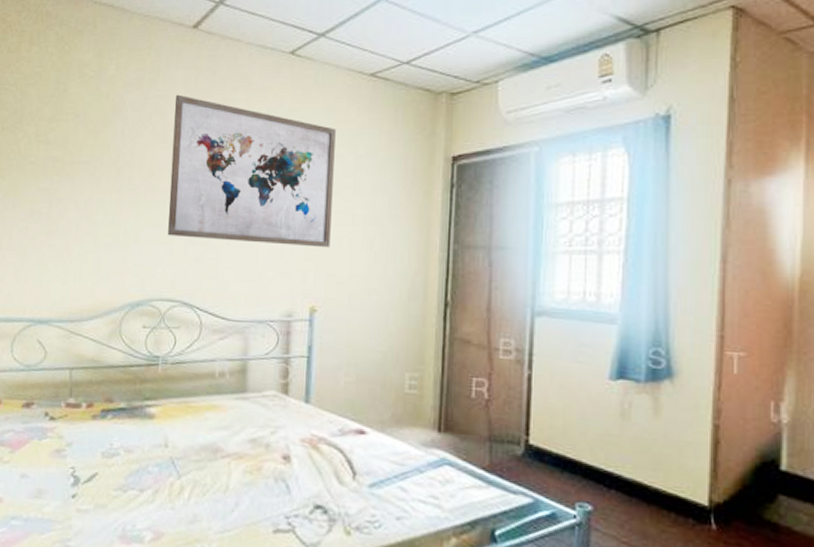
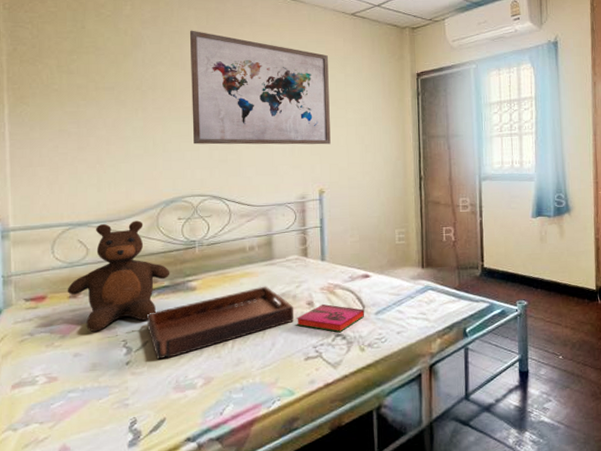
teddy bear: none [21,323,129,452] -> present [67,220,170,332]
serving tray: none [98,425,266,499] -> present [147,286,295,360]
hardback book: none [267,460,356,503] -> present [296,303,365,332]

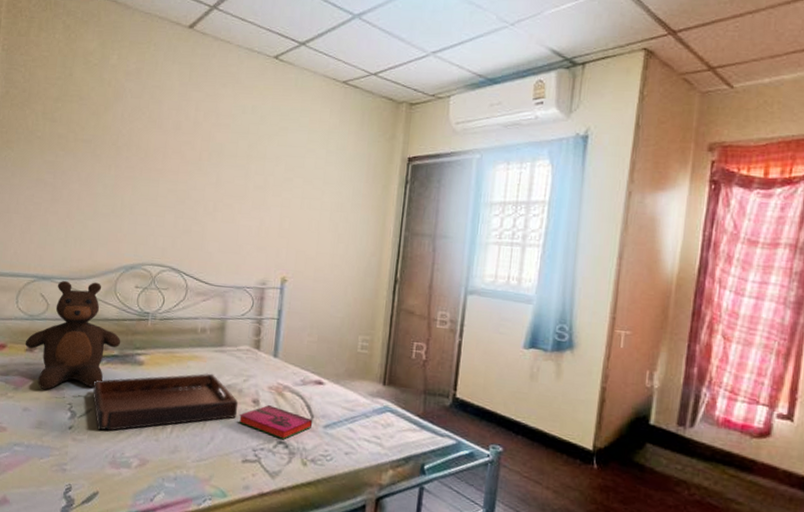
wall art: present [189,30,331,145] -> none [160,86,311,228]

